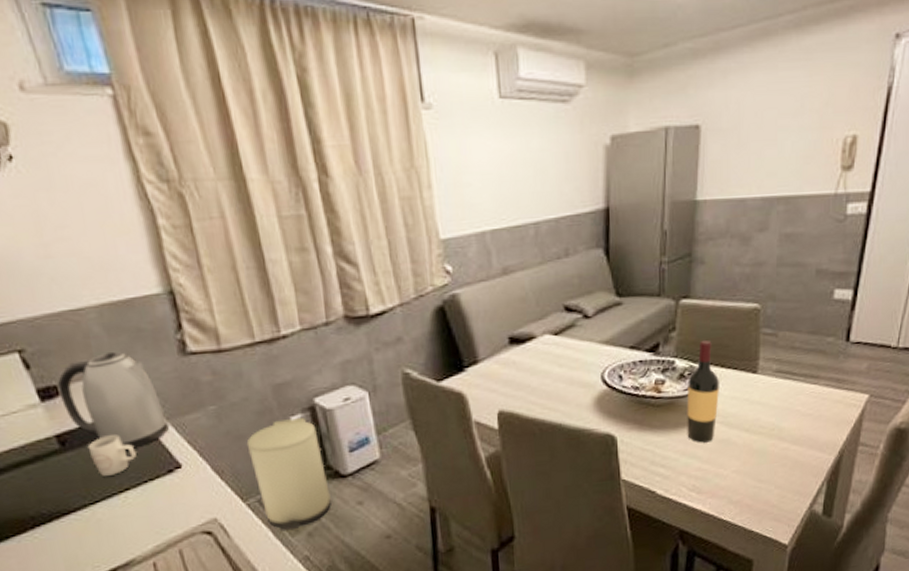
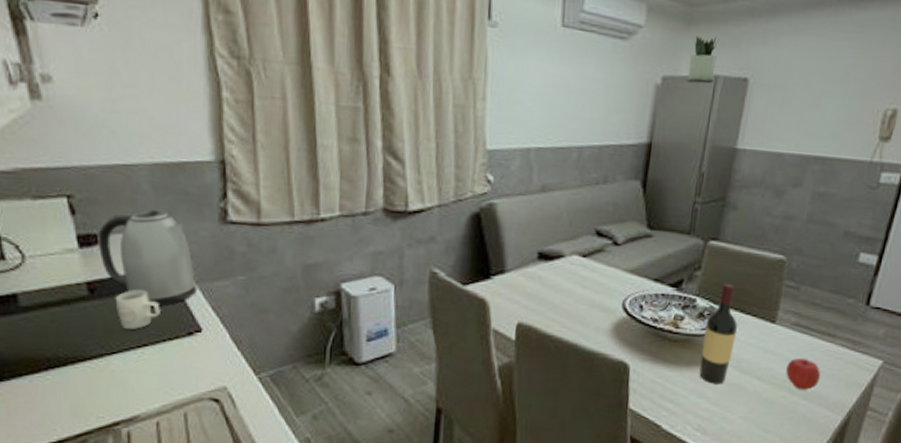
pedal bin: present [246,418,331,532] -> none [268,299,341,410]
planter: none [634,85,666,140] -> present [684,35,718,84]
fruit: none [774,403,809,436] -> present [786,357,821,390]

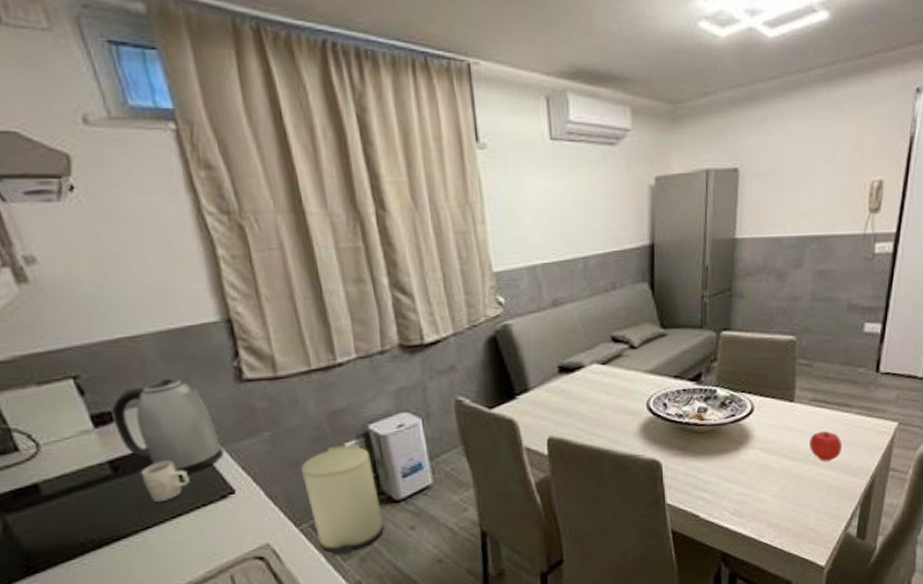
pedal bin: none [268,299,341,410] -> present [300,444,384,557]
planter: present [684,35,718,84] -> none [677,130,707,181]
wine bottle: present [699,284,738,384] -> none [728,370,759,469]

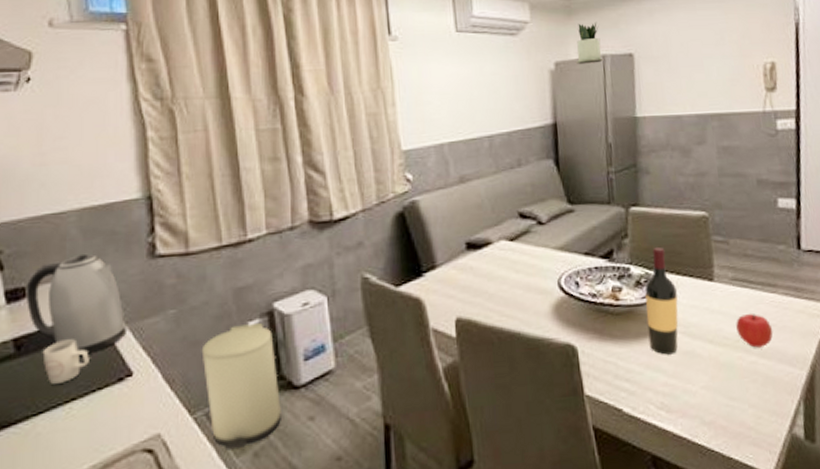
planter: none [677,130,707,181] -> present [575,21,604,65]
wine bottle: none [728,370,759,469] -> present [644,247,678,355]

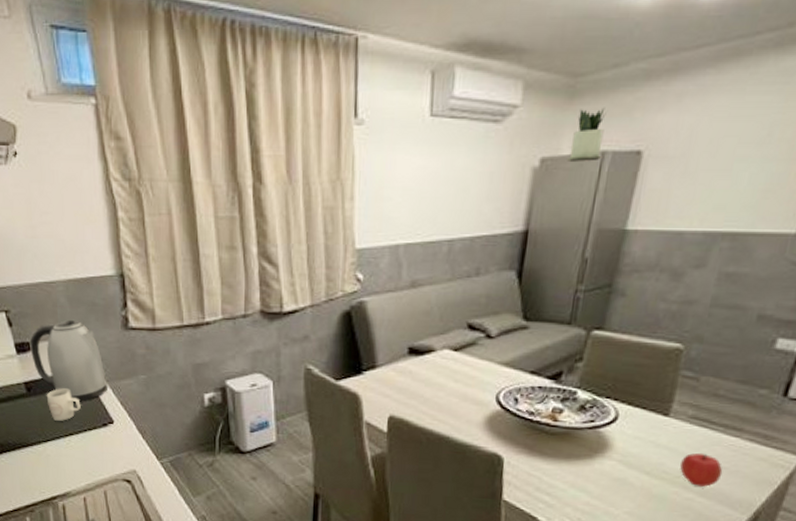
pedal bin: present [201,323,281,451] -> none [166,395,229,492]
wine bottle: present [644,247,678,355] -> none [579,375,625,479]

